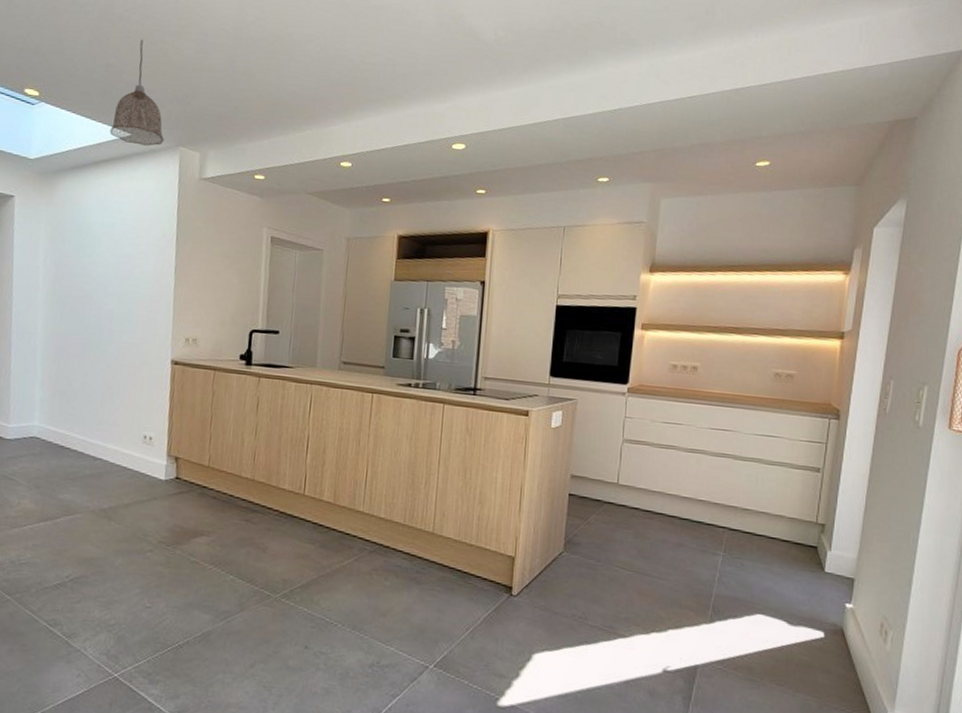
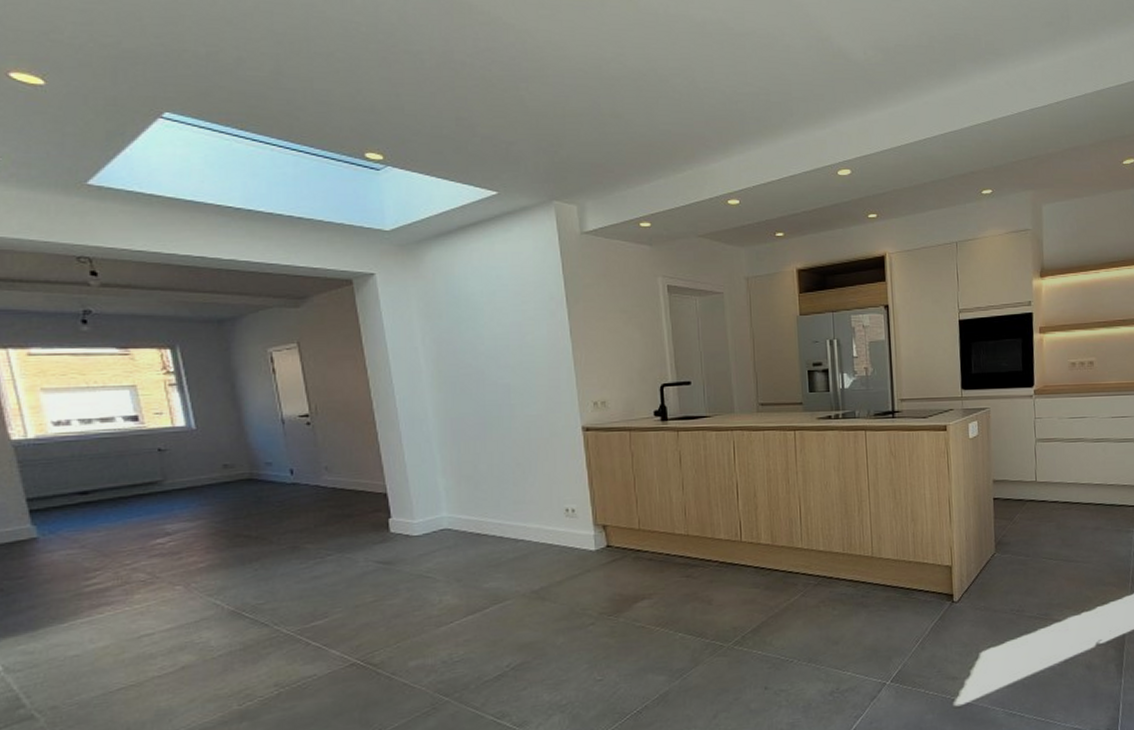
pendant lamp: present [109,39,165,146] -> none [472,86,536,203]

